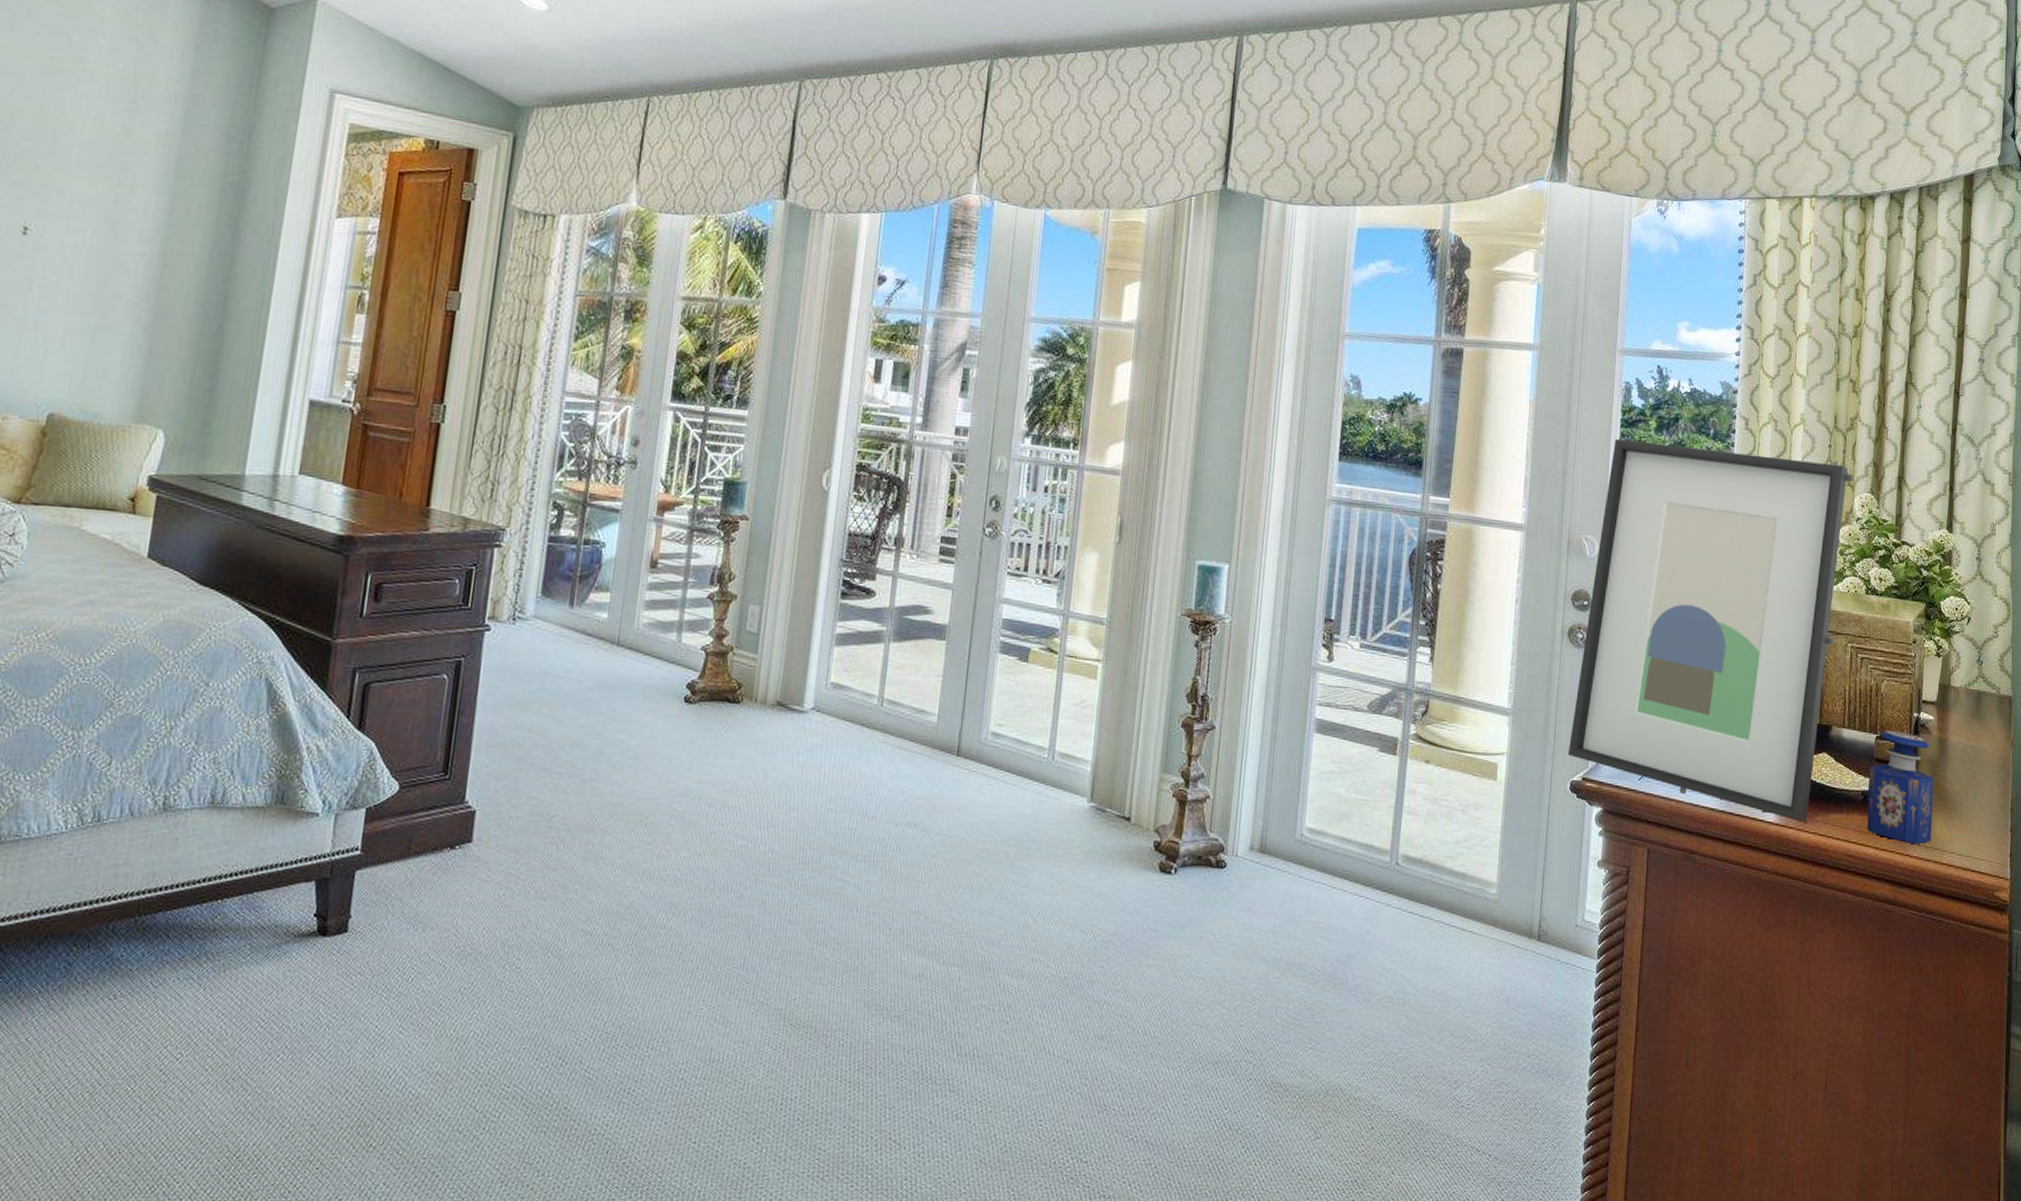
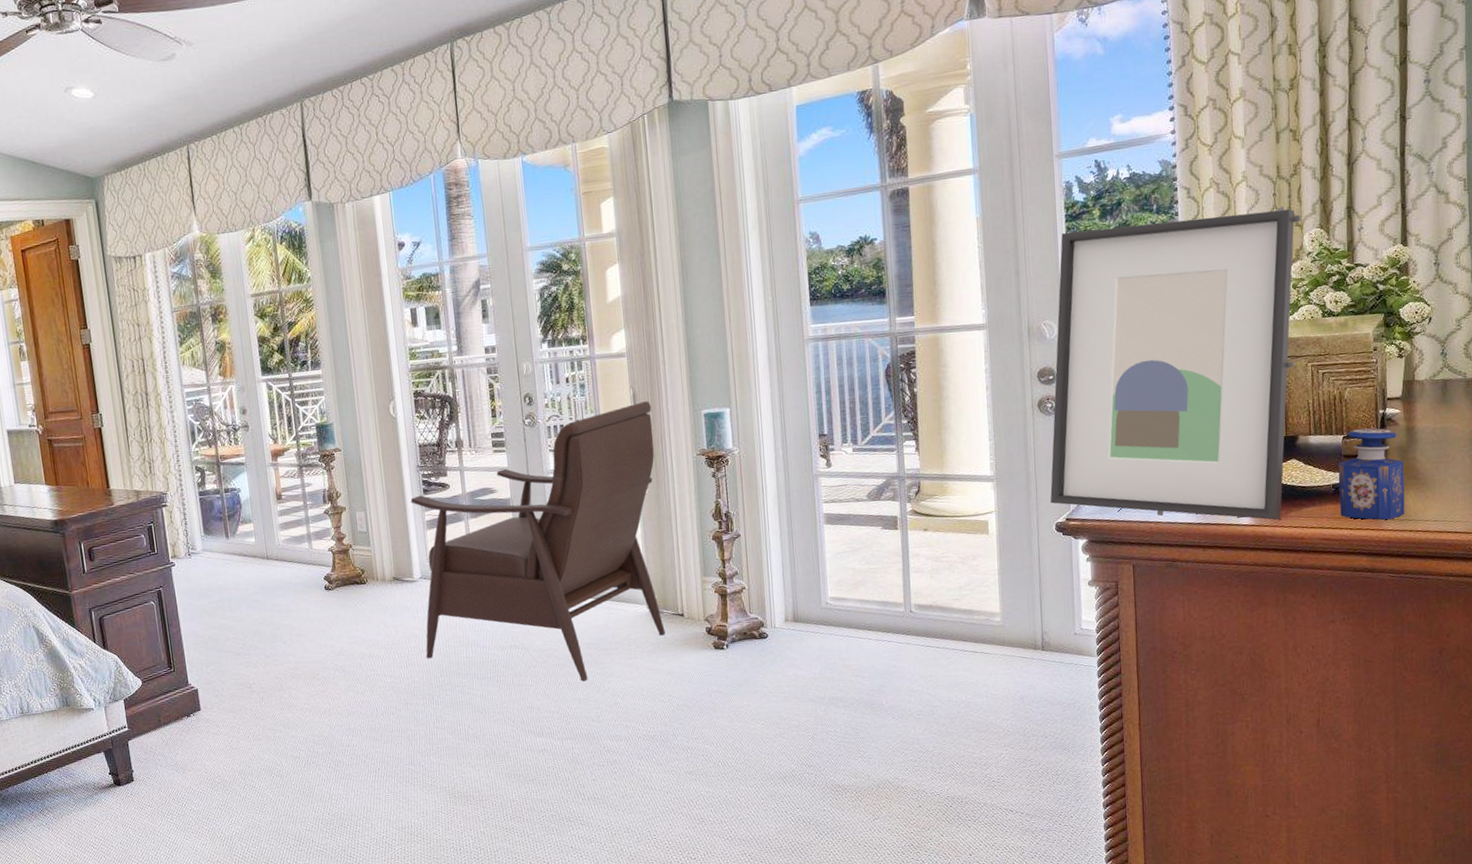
armchair: none [796,534,1140,888] -> present [410,401,665,681]

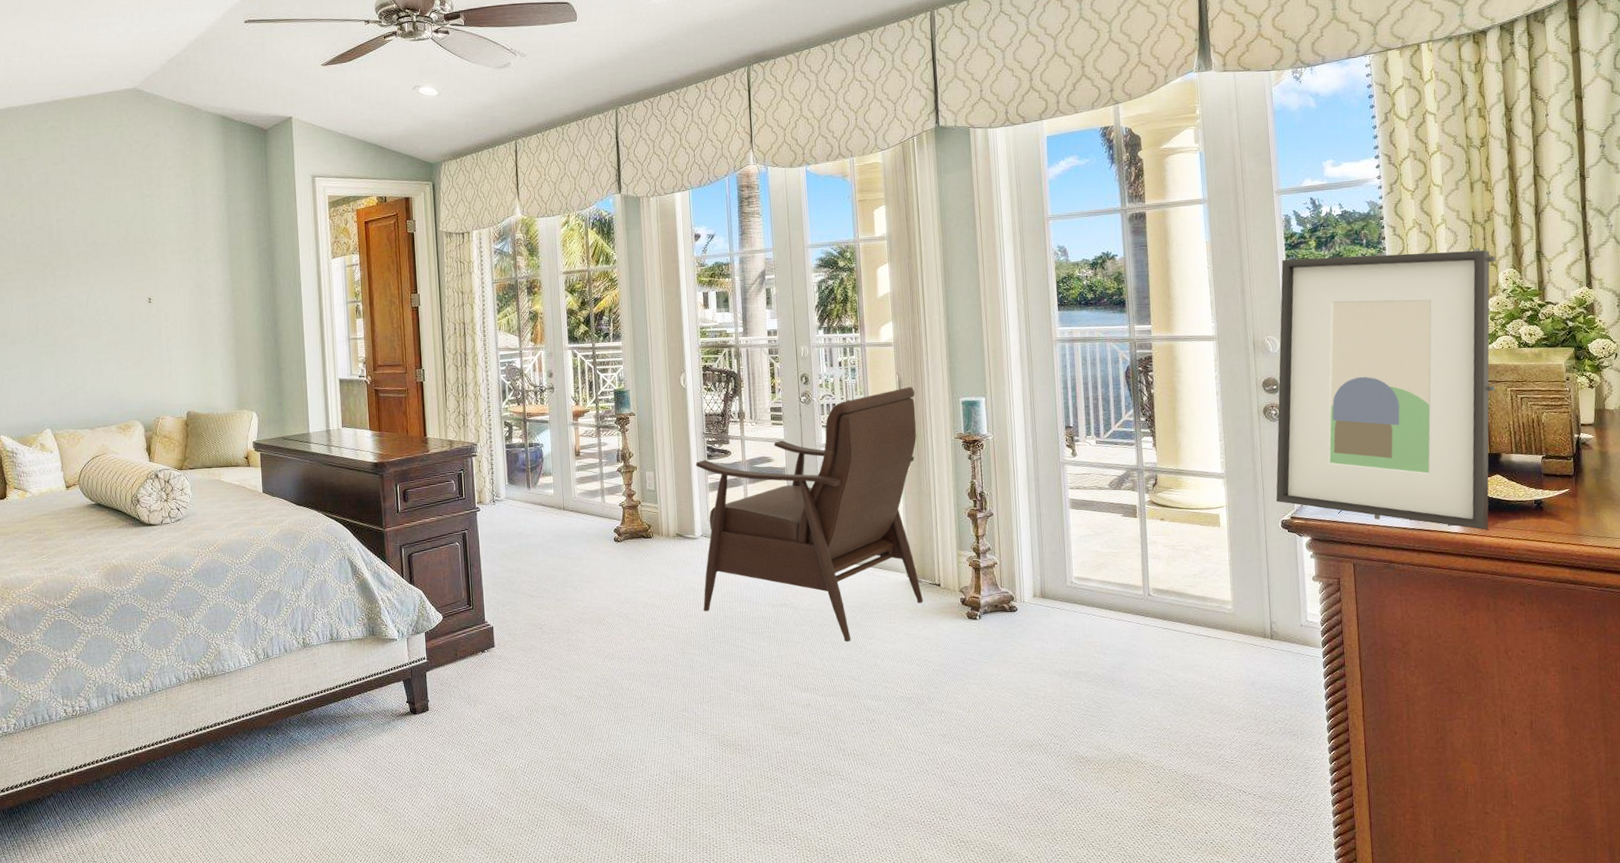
perfume bottle: present [1337,427,1405,520] -> none [1538,449,1603,536]

